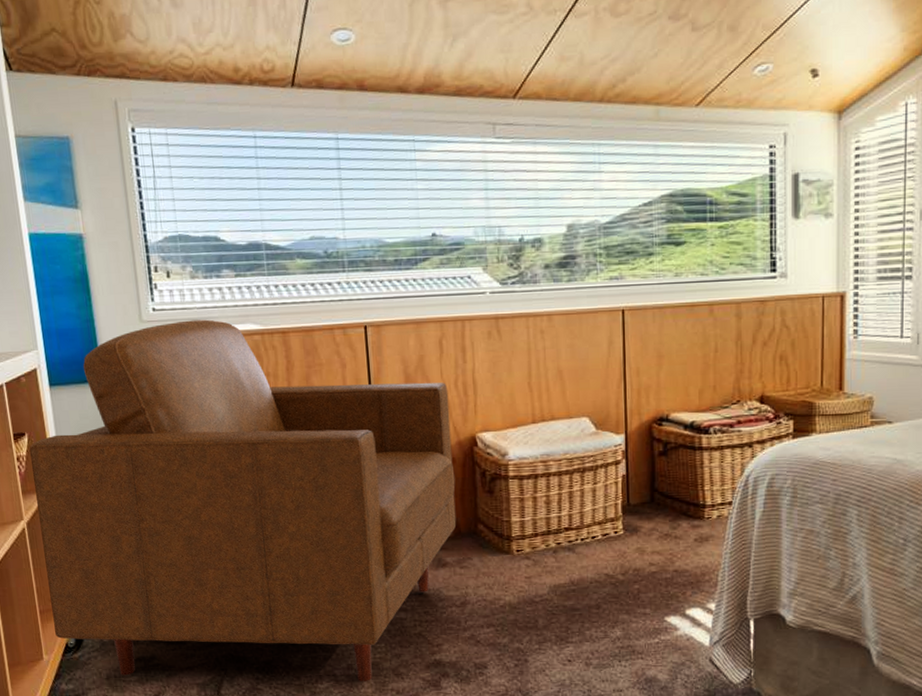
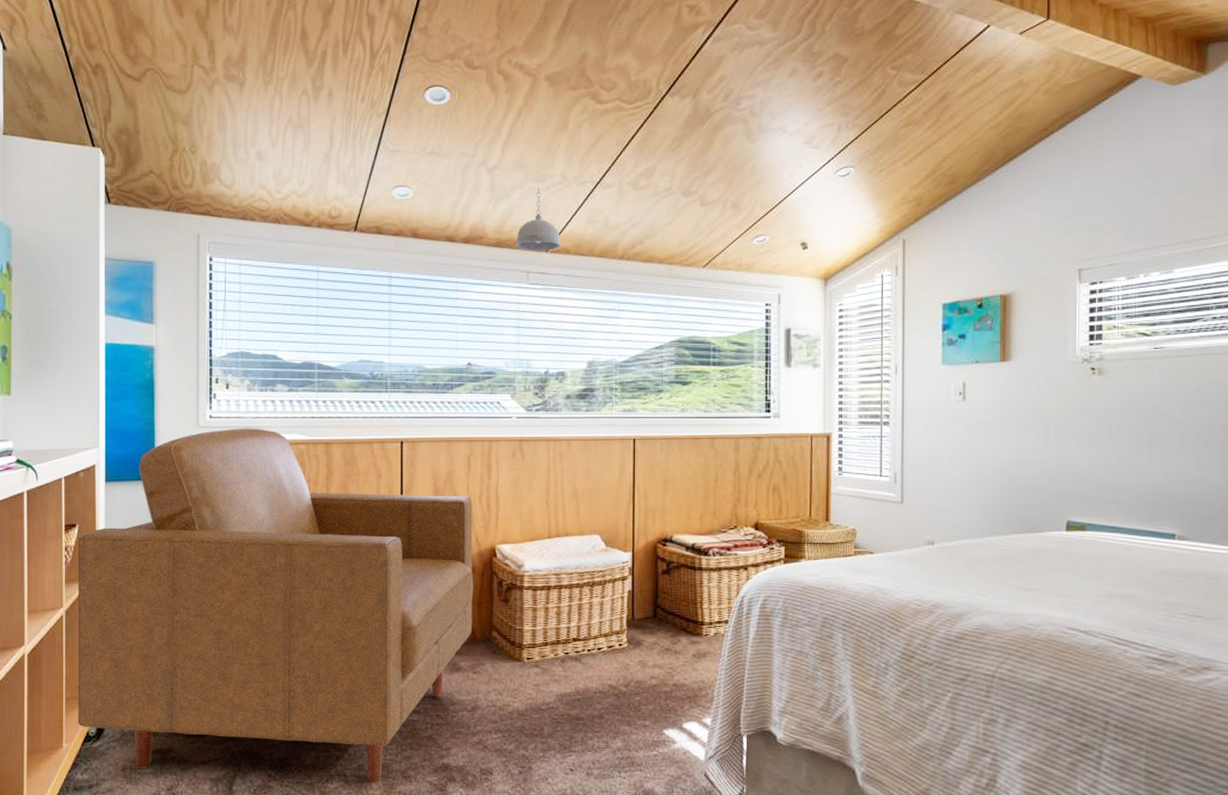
pendant light: none [478,21,530,98] -> present [516,188,561,251]

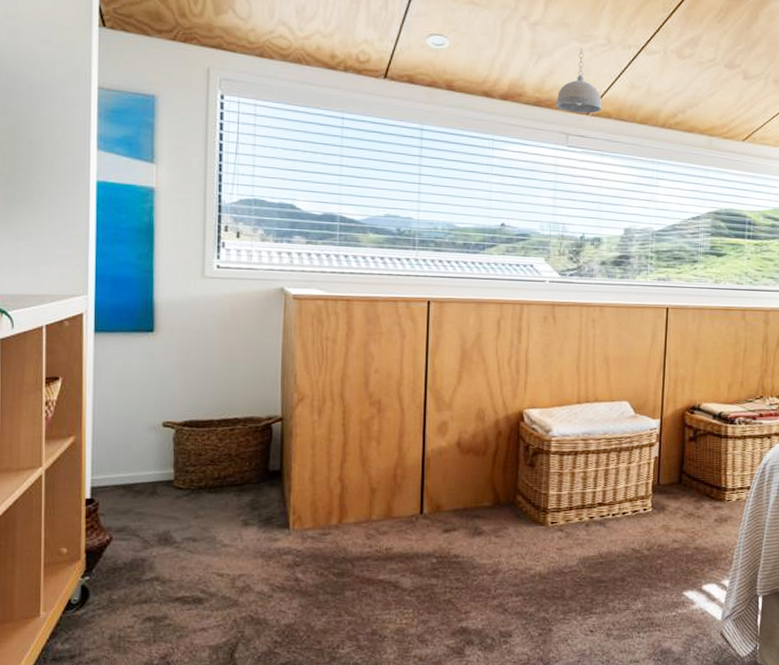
chair: present [77,428,474,783] -> none [59,280,502,647]

